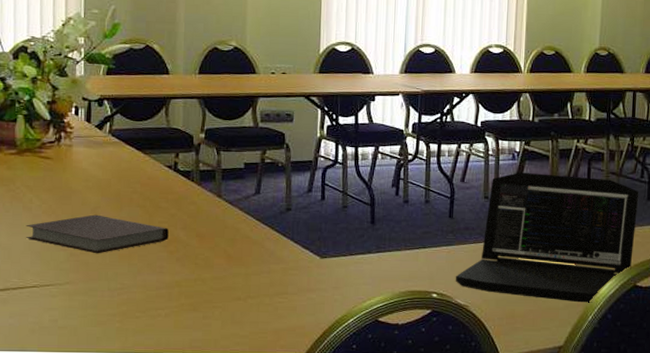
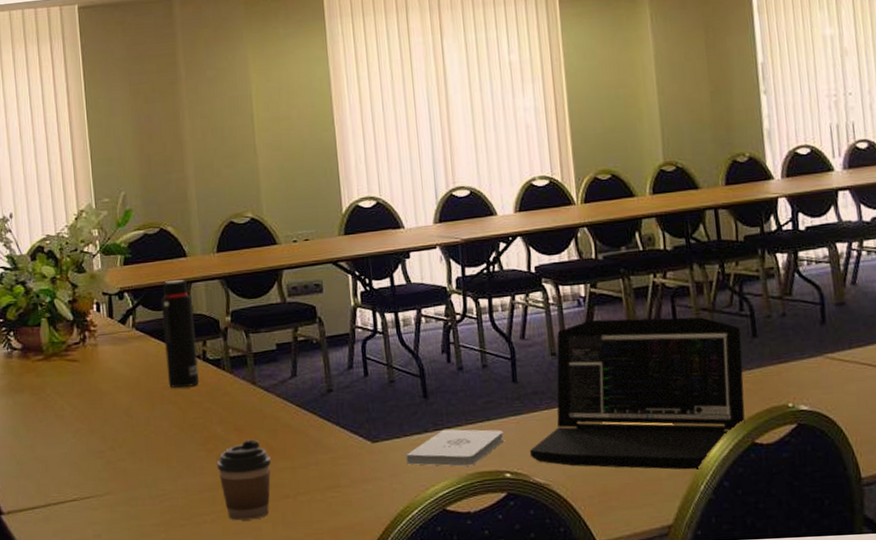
notebook: present [25,214,169,254] -> none [60,416,206,459]
water bottle: none [138,94,170,193] -> present [161,280,199,388]
coffee cup: none [176,246,227,317] -> present [216,439,271,521]
notepad: none [349,252,435,285] -> present [406,429,504,467]

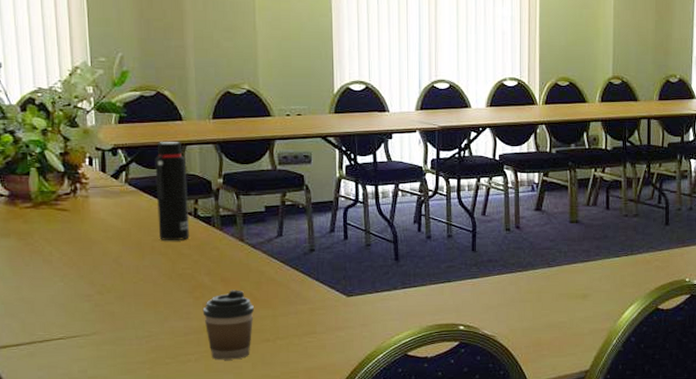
notepad: present [406,429,504,467] -> none [376,287,461,319]
laptop: present [529,317,745,470] -> none [481,203,657,328]

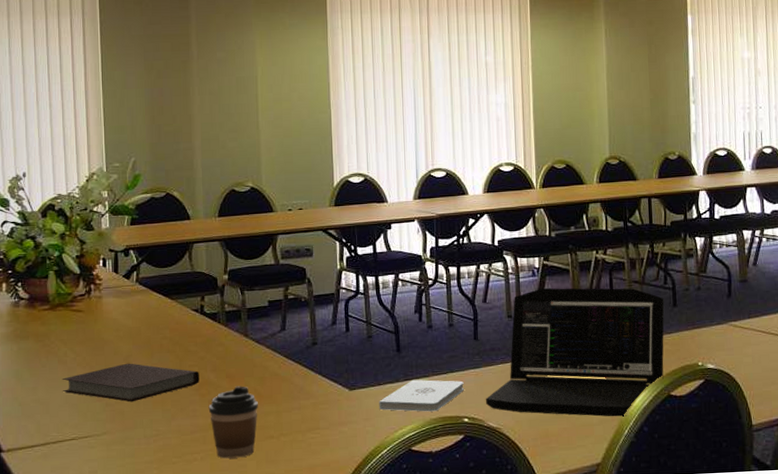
notebook: none [47,264,193,303] -> present [62,363,199,402]
water bottle: present [155,142,189,240] -> none [164,240,196,338]
notepad: none [376,287,461,319] -> present [379,379,464,412]
laptop: none [481,203,657,328] -> present [485,288,665,417]

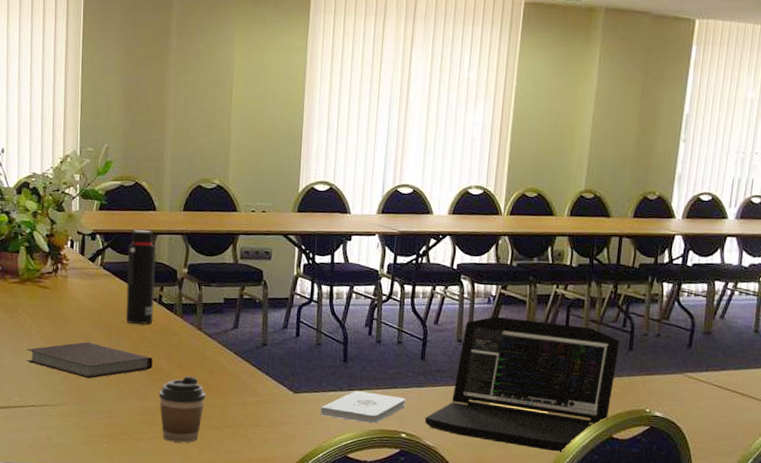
water bottle: none [164,240,196,338] -> present [125,230,155,324]

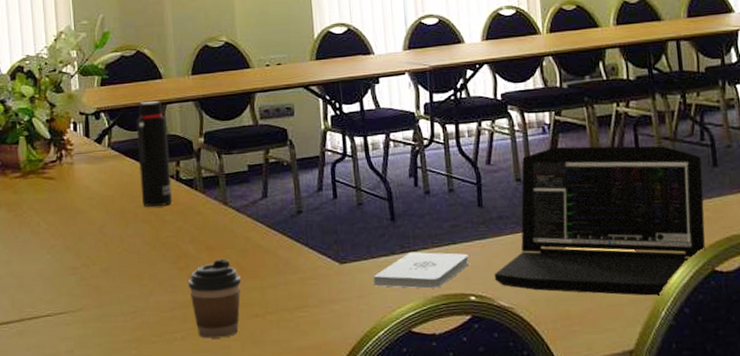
notebook: present [26,342,153,379] -> none [35,234,177,276]

